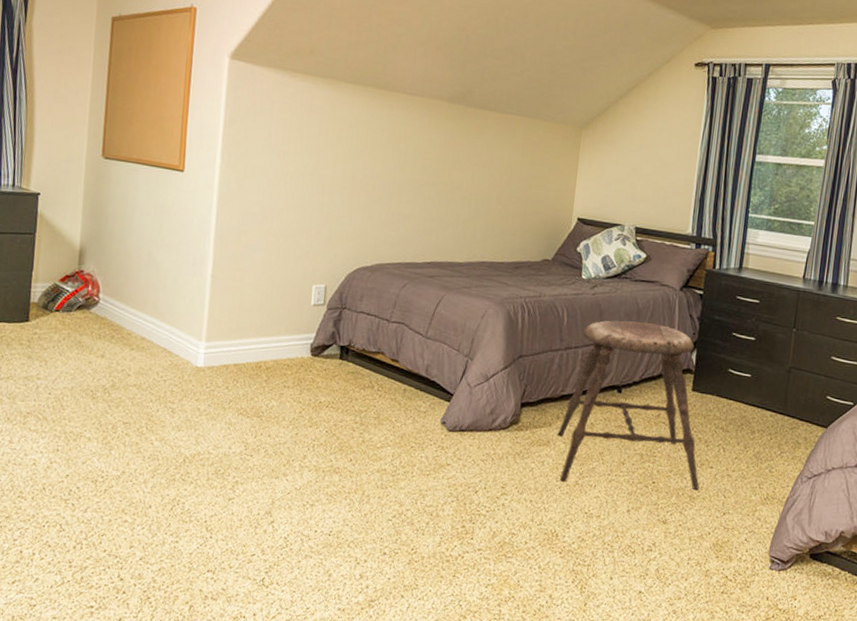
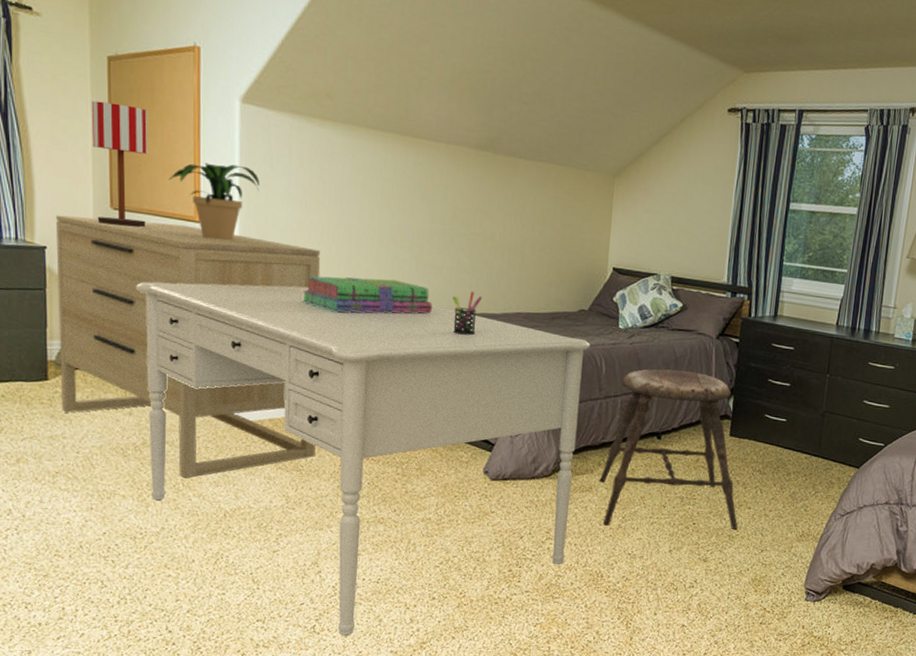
dresser: none [39,163,295,422] -> present [55,215,321,478]
table lamp: none [88,57,144,176] -> present [91,100,148,228]
desk: none [115,227,553,591] -> present [135,282,590,637]
potted plant: none [157,115,242,188] -> present [168,163,260,240]
stack of books: none [273,223,399,262] -> present [301,276,432,314]
pen holder: none [418,239,448,284] -> present [453,291,483,336]

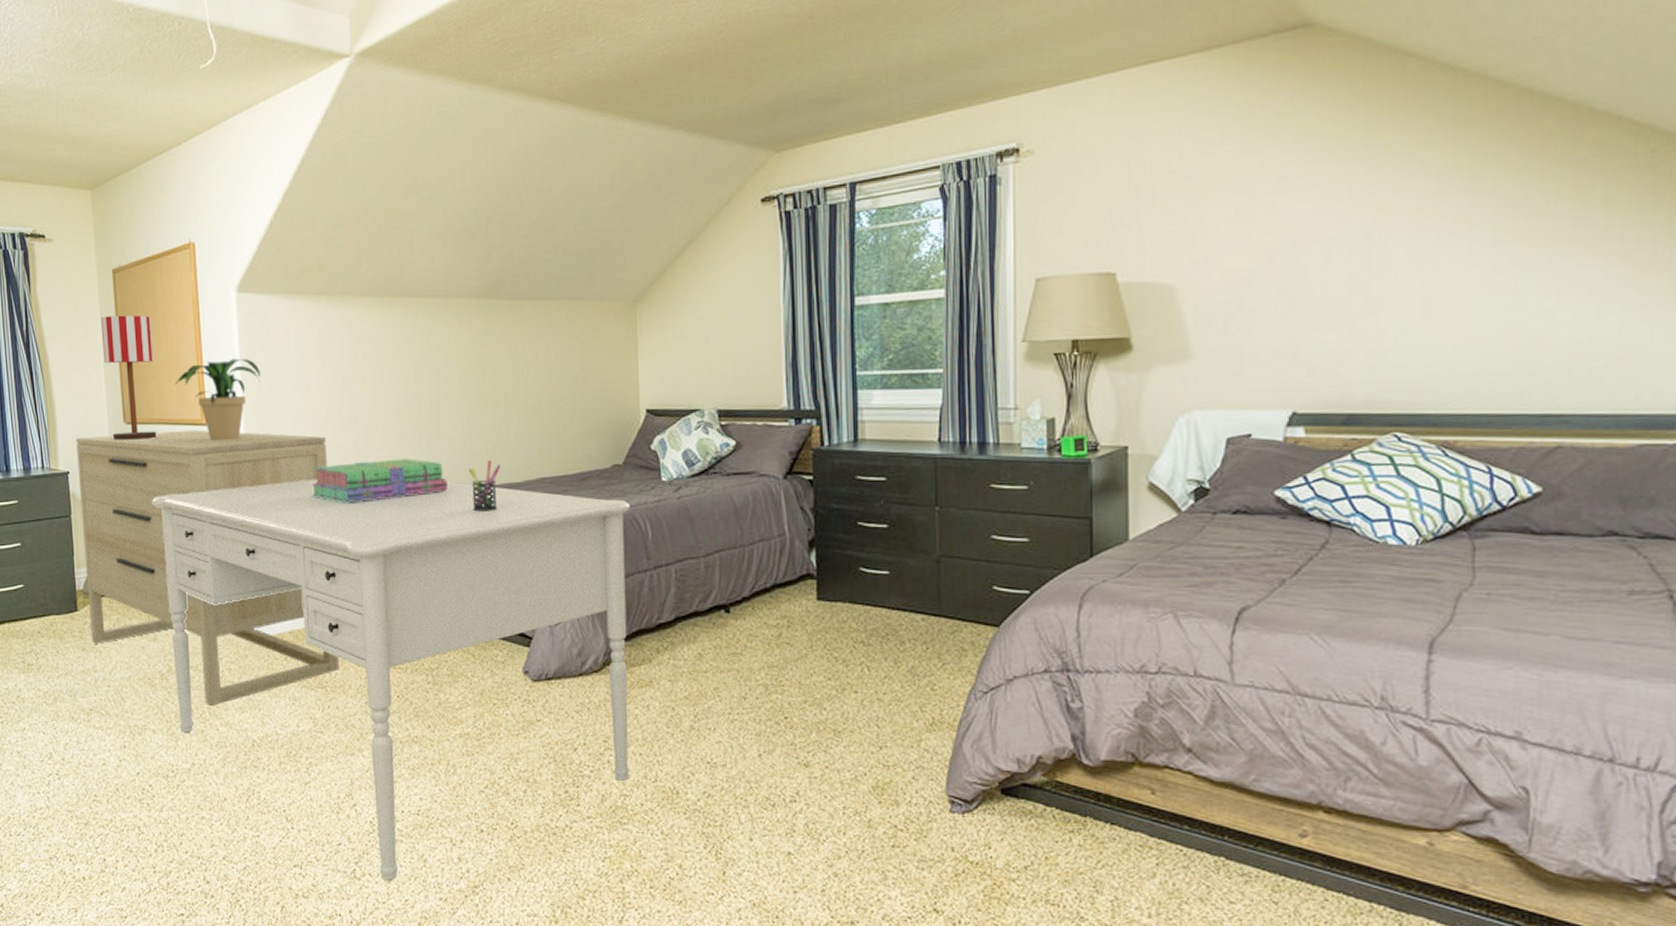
stool: present [599,369,738,529] -> none [660,524,844,728]

